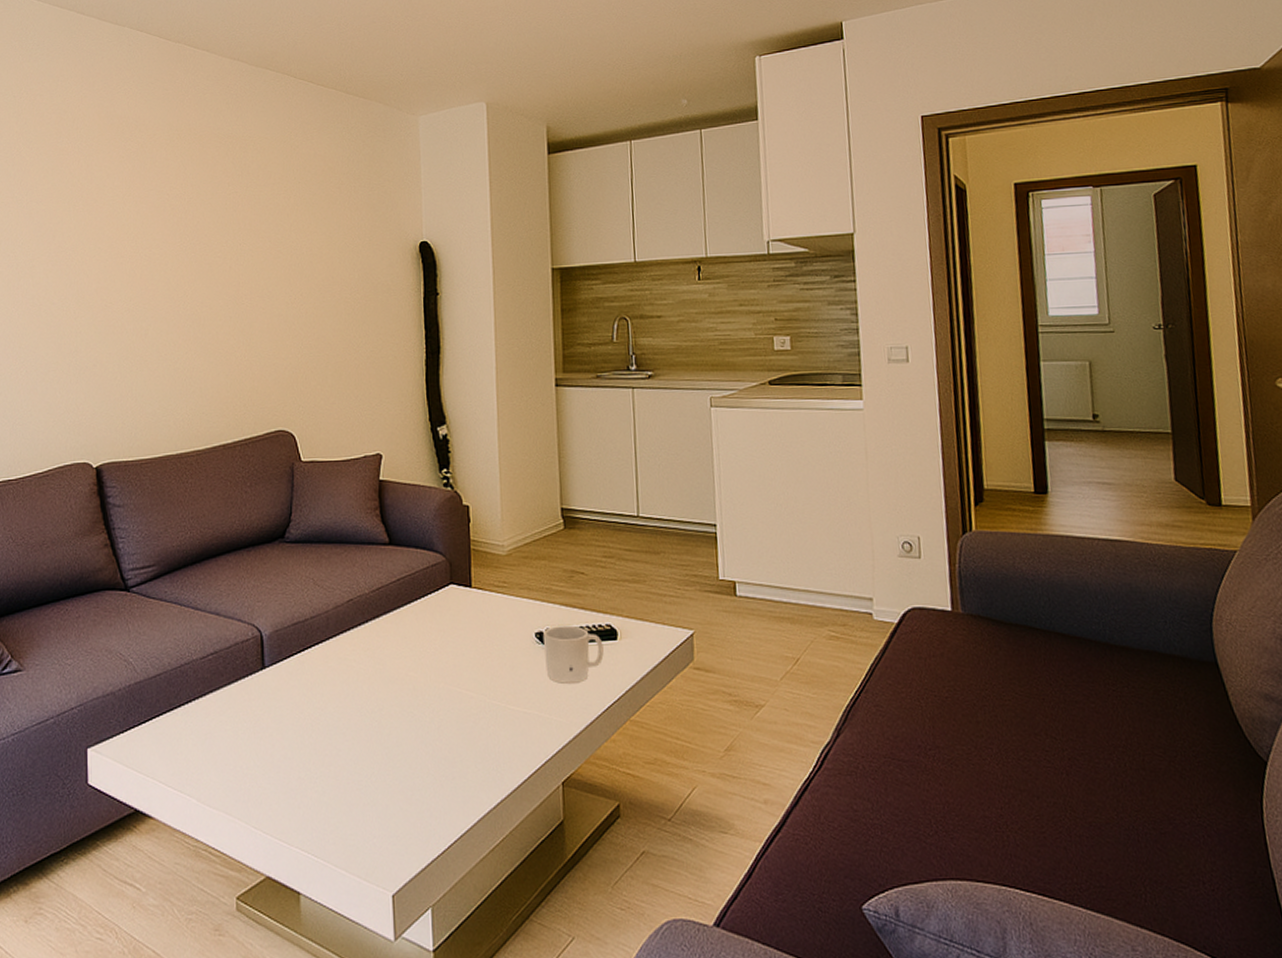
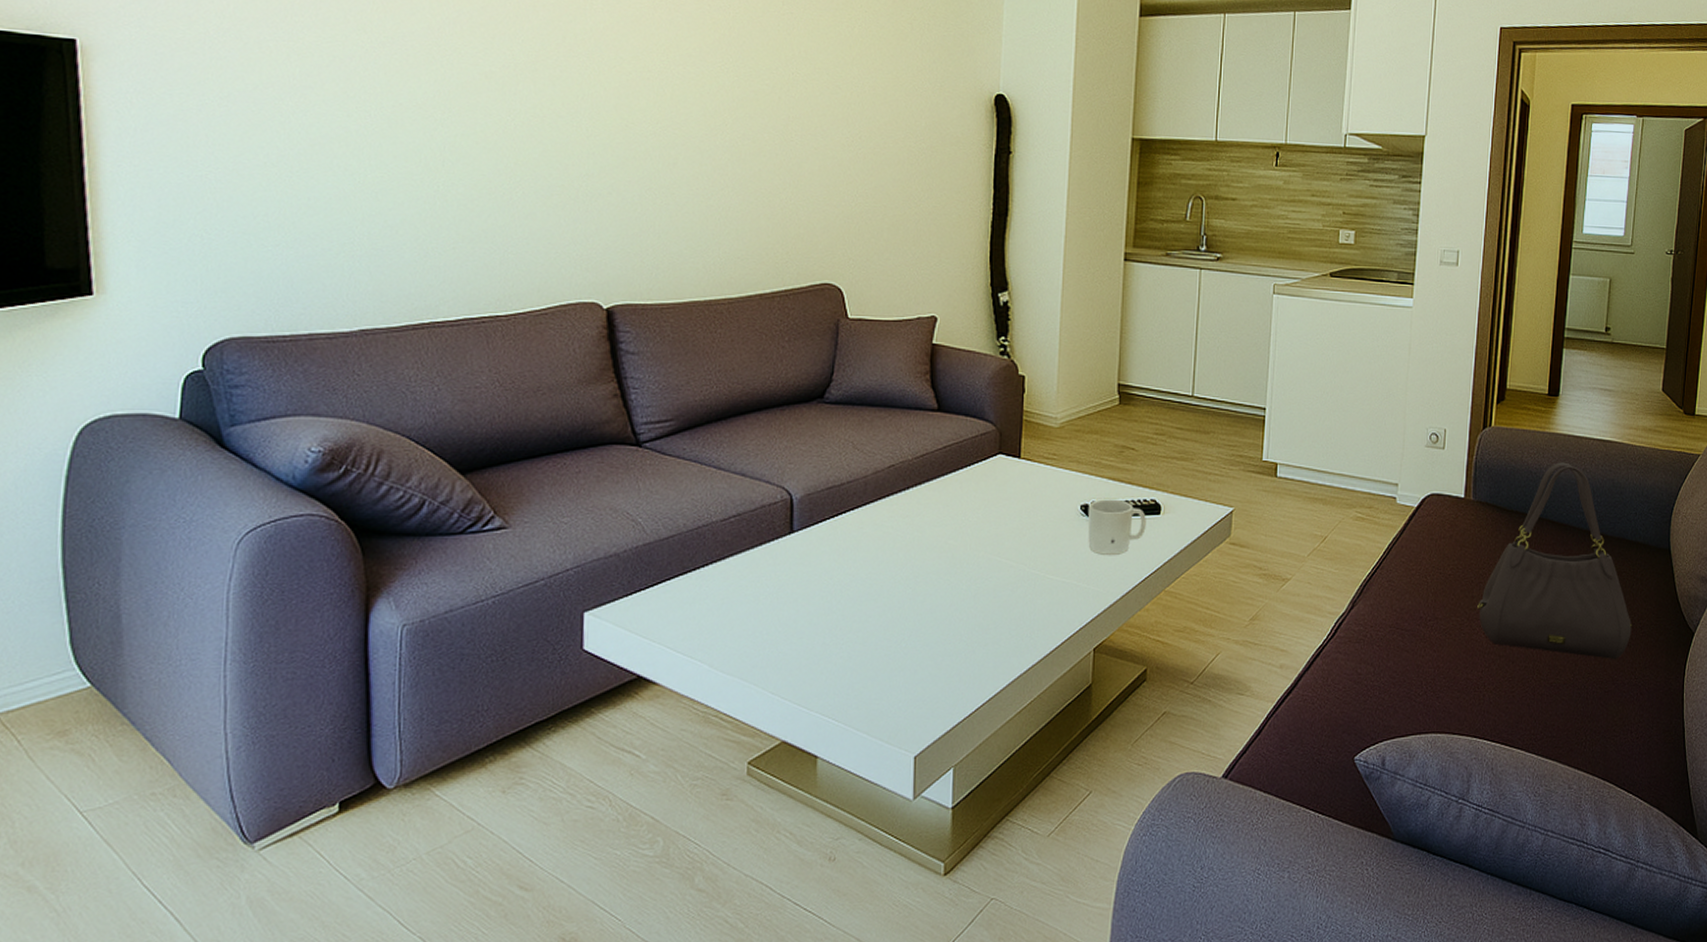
handbag: none [985,566,1184,795] -> present [1477,462,1633,660]

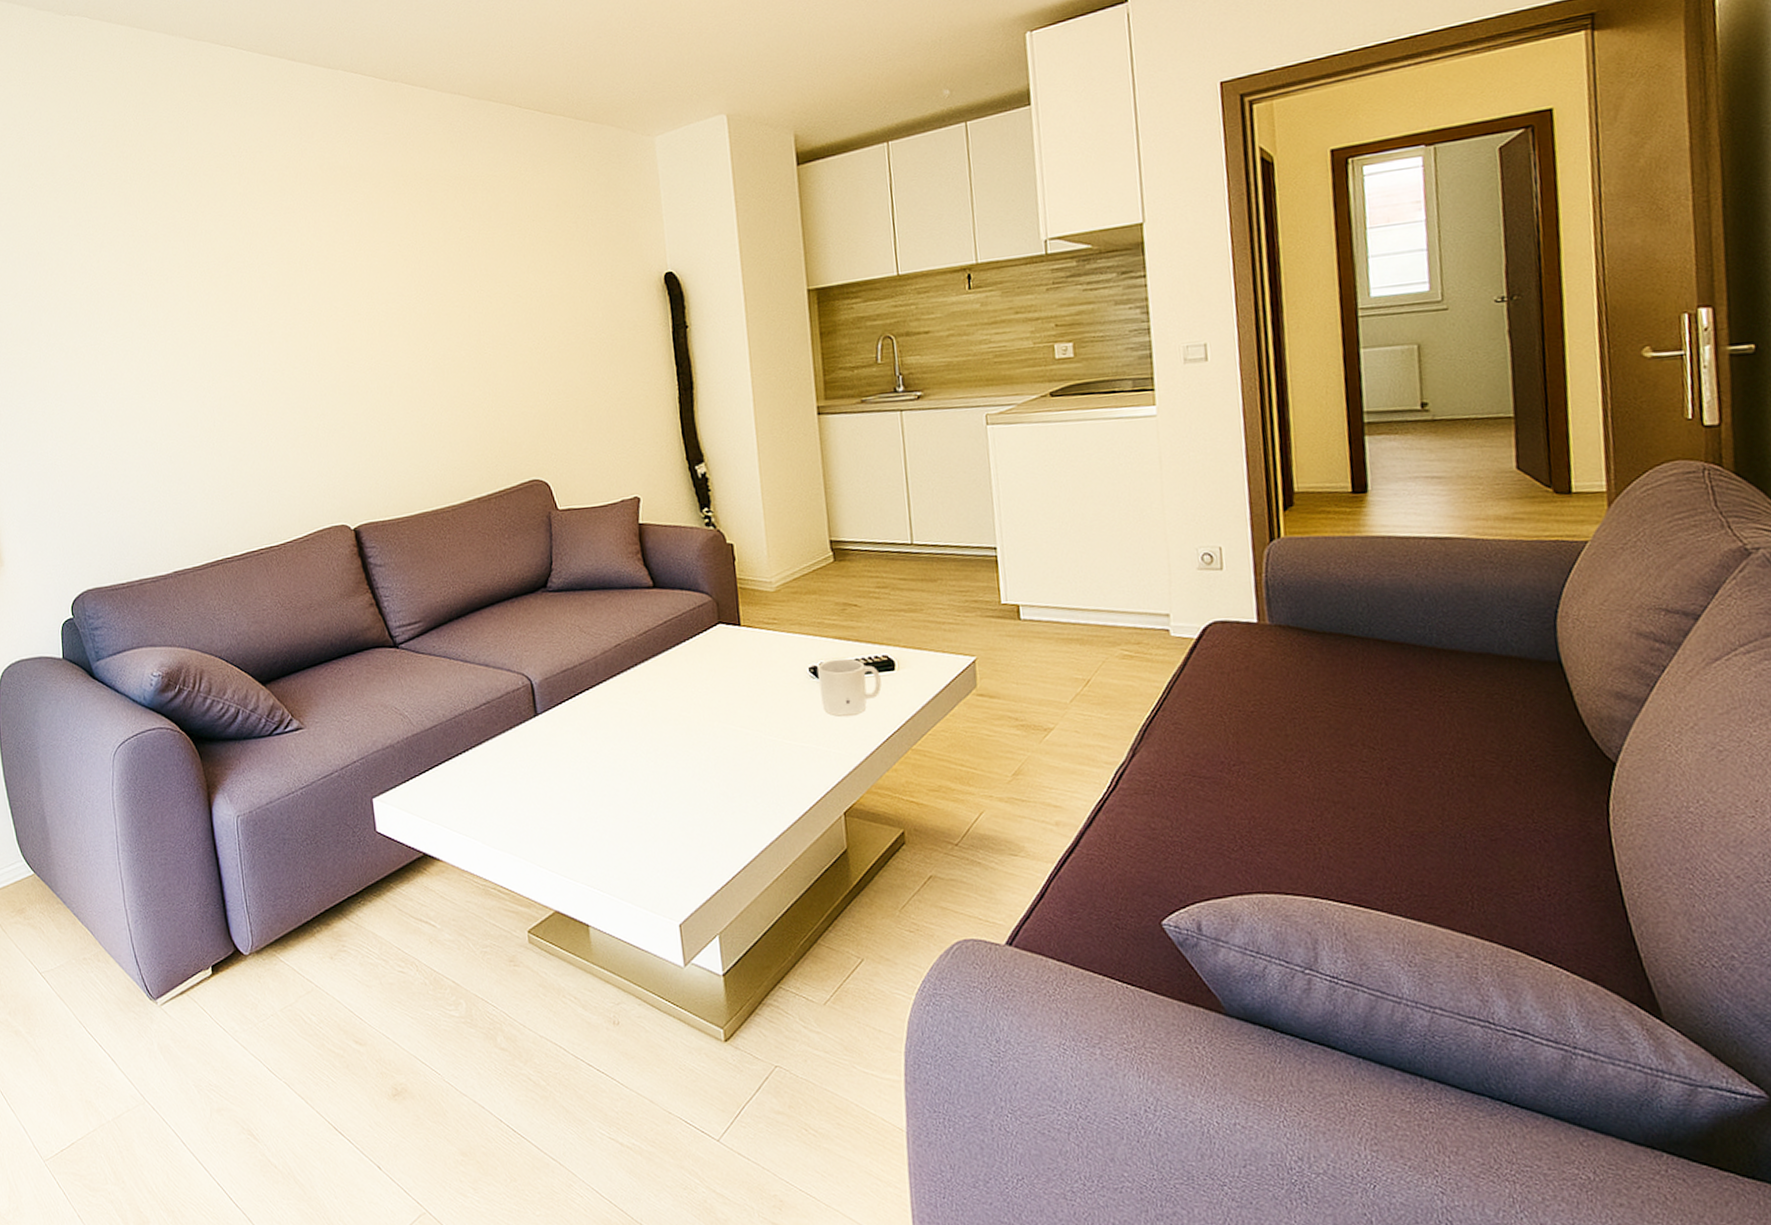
handbag: present [1477,462,1633,660] -> none [1294,569,1520,801]

